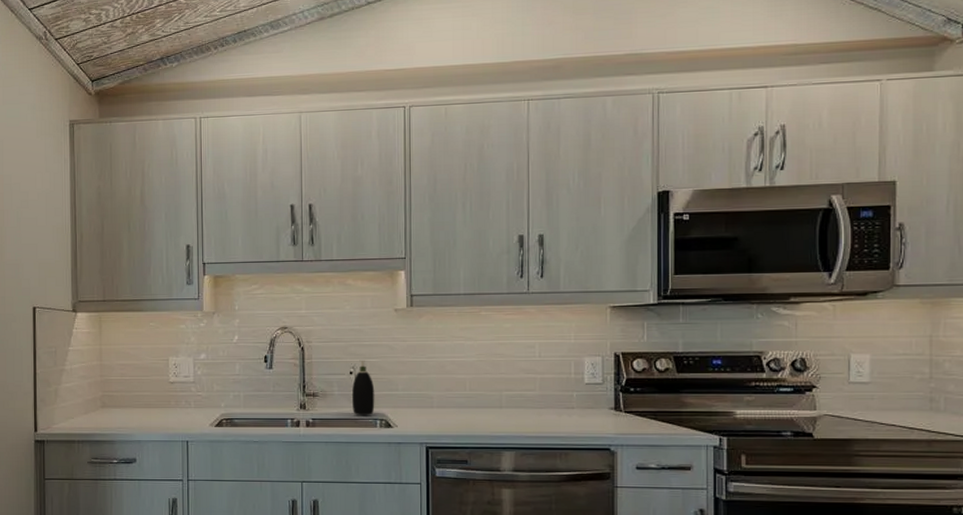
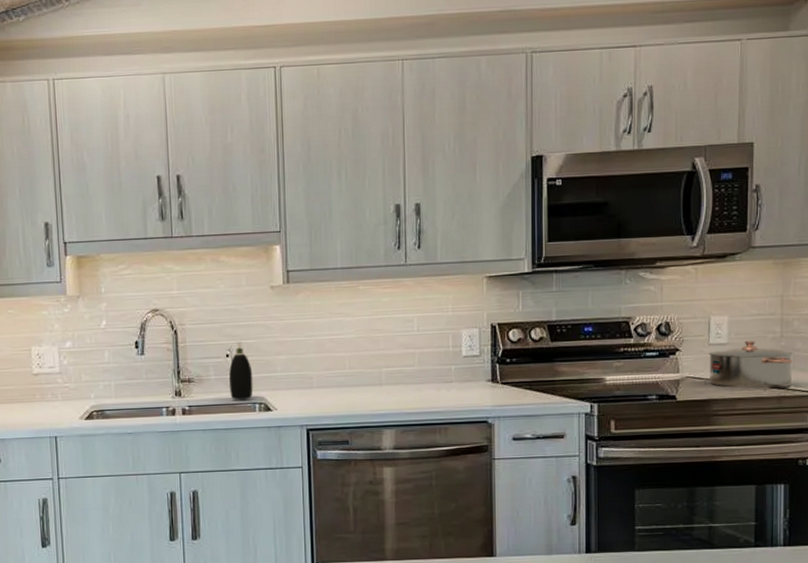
cooking pot: none [849,380,946,431] -> present [708,340,794,389]

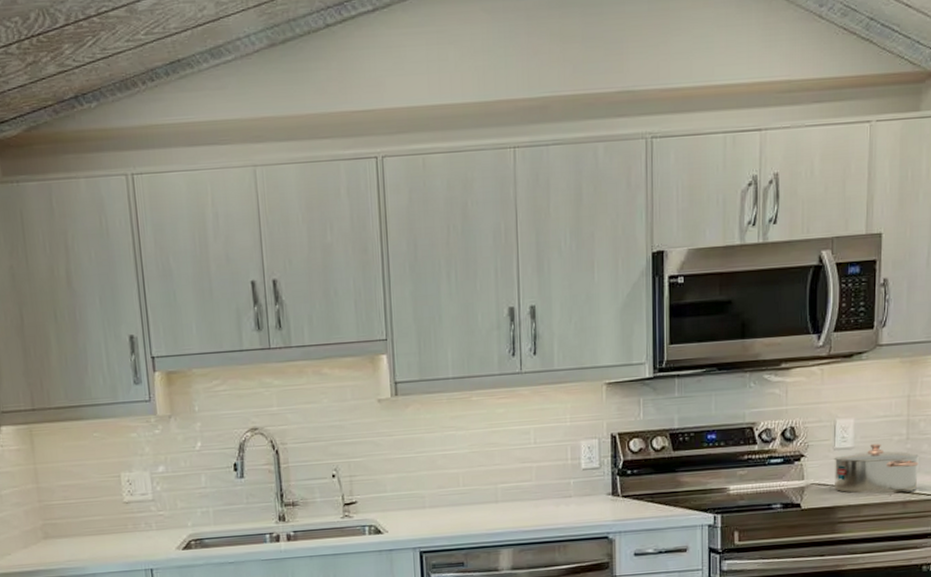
soap dispenser: present [228,341,253,400] -> none [335,460,362,523]

